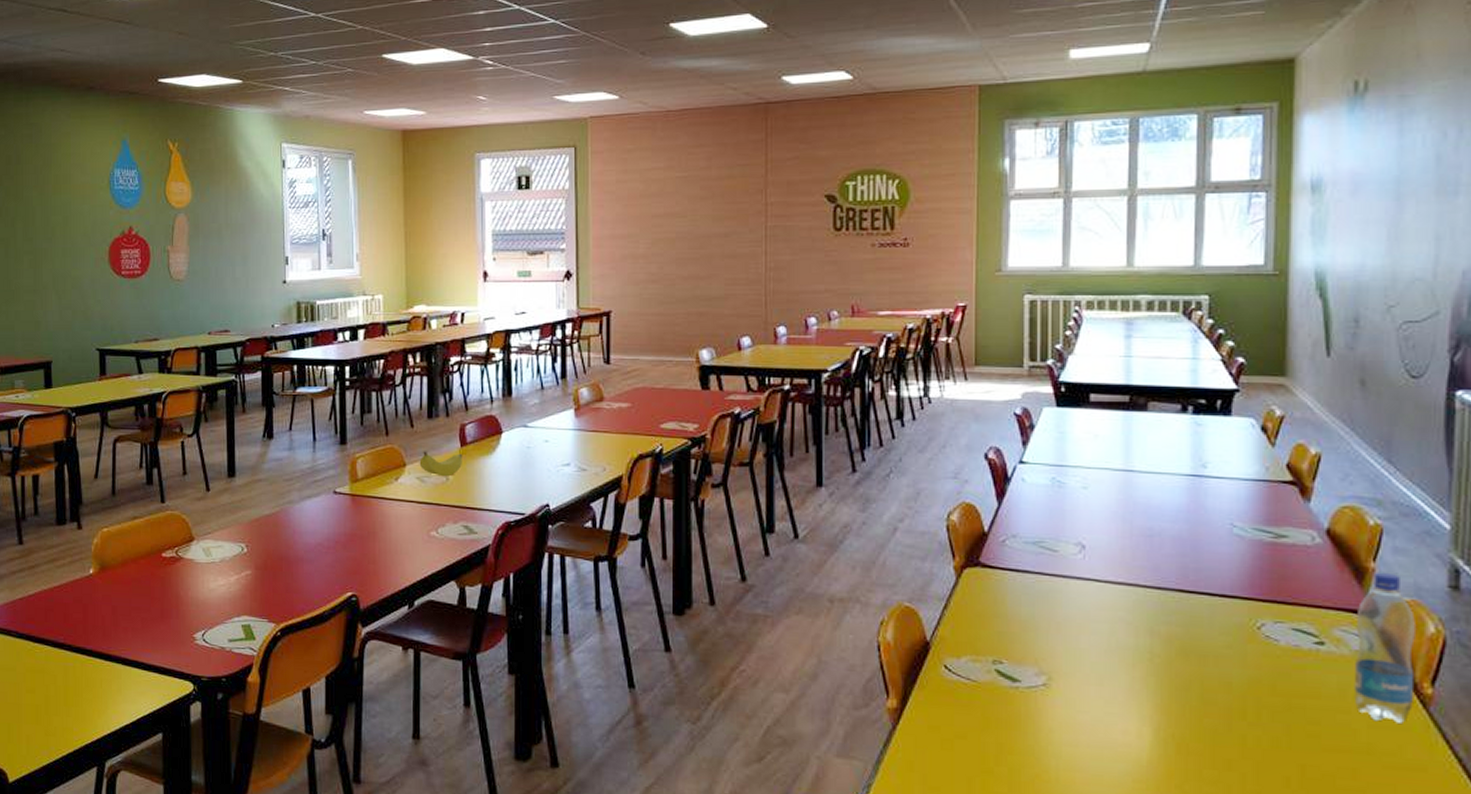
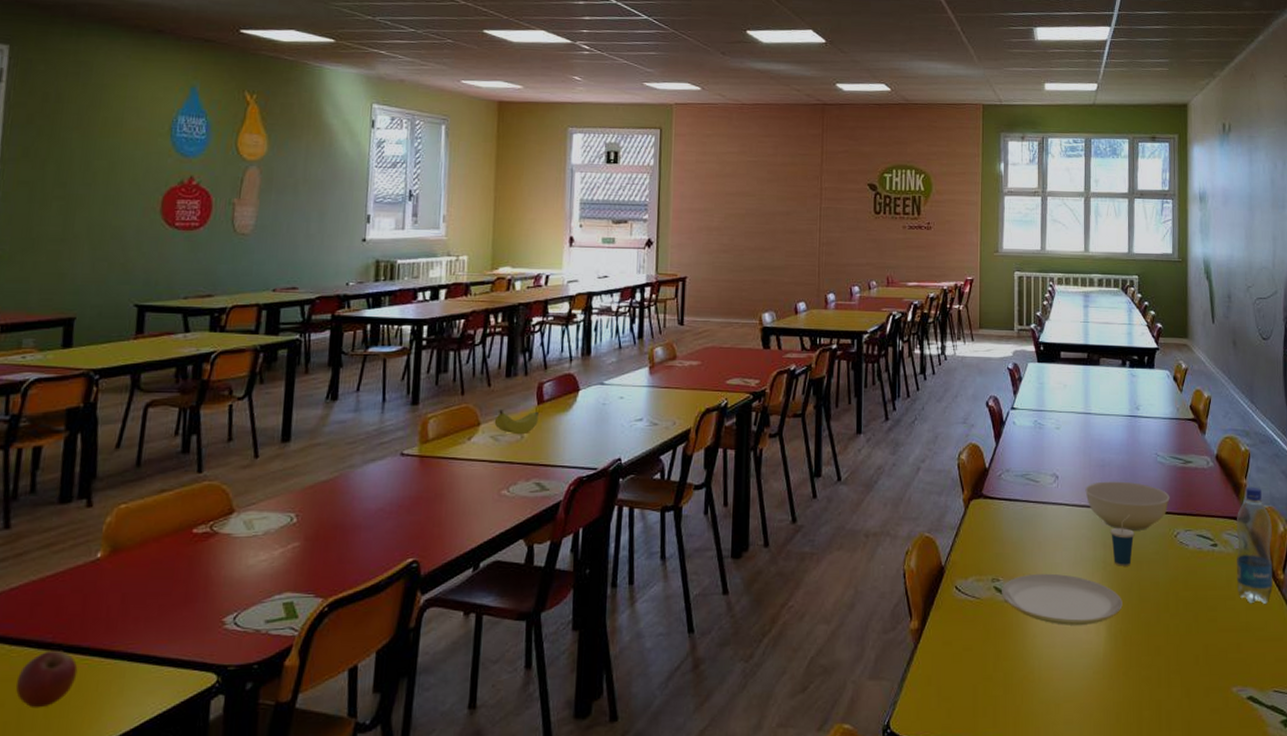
apple: none [41,649,85,697] -> present [15,650,78,709]
plate: none [1006,658,1177,725] -> present [1002,573,1123,625]
bowl: none [1124,555,1251,618] -> present [1085,481,1170,531]
cup: none [1161,596,1197,660] -> present [1111,514,1135,566]

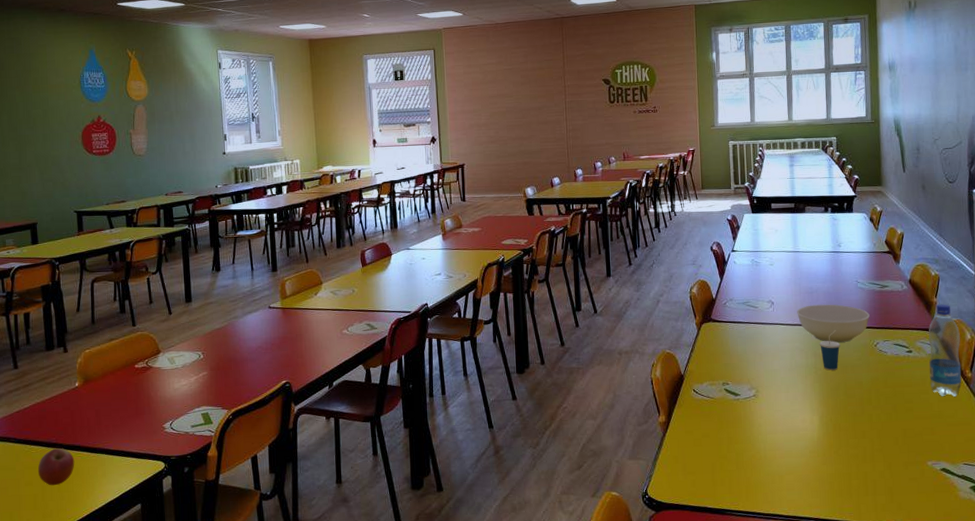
banana: present [494,410,538,435] -> none [332,272,364,290]
plate: present [1002,573,1123,625] -> none [731,377,832,417]

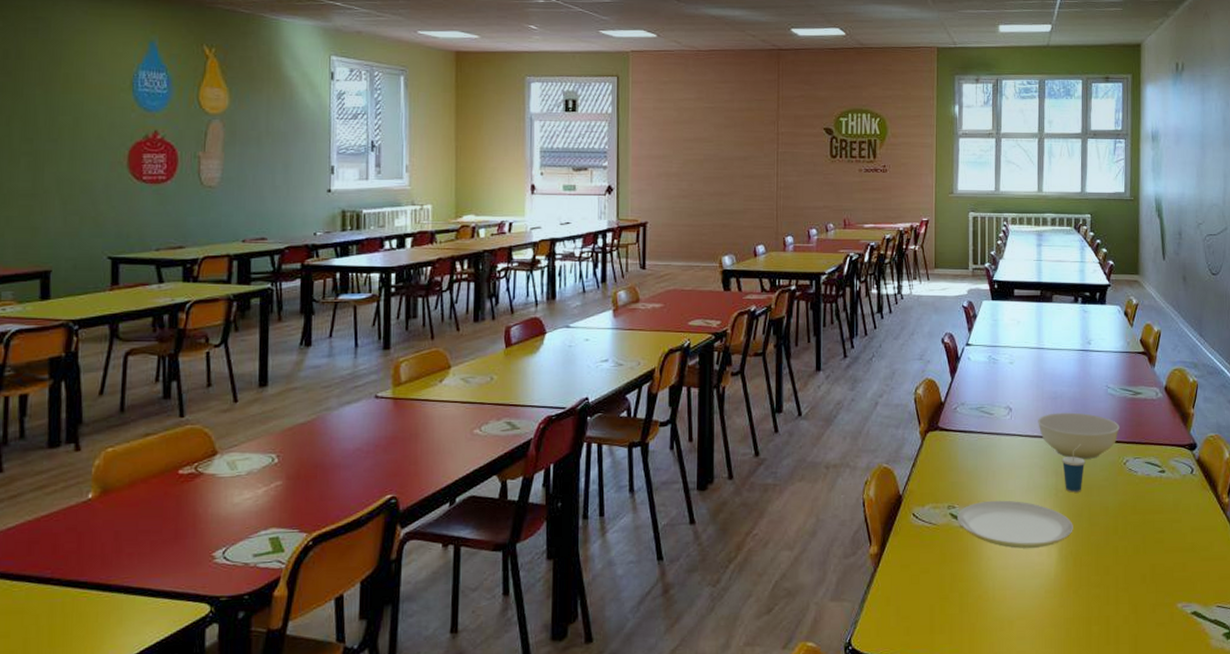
apple: present [37,448,75,486] -> none [19,584,77,639]
plate: none [731,377,832,417] -> present [957,500,1073,548]
bottle: present [928,304,961,397] -> none [1183,416,1218,526]

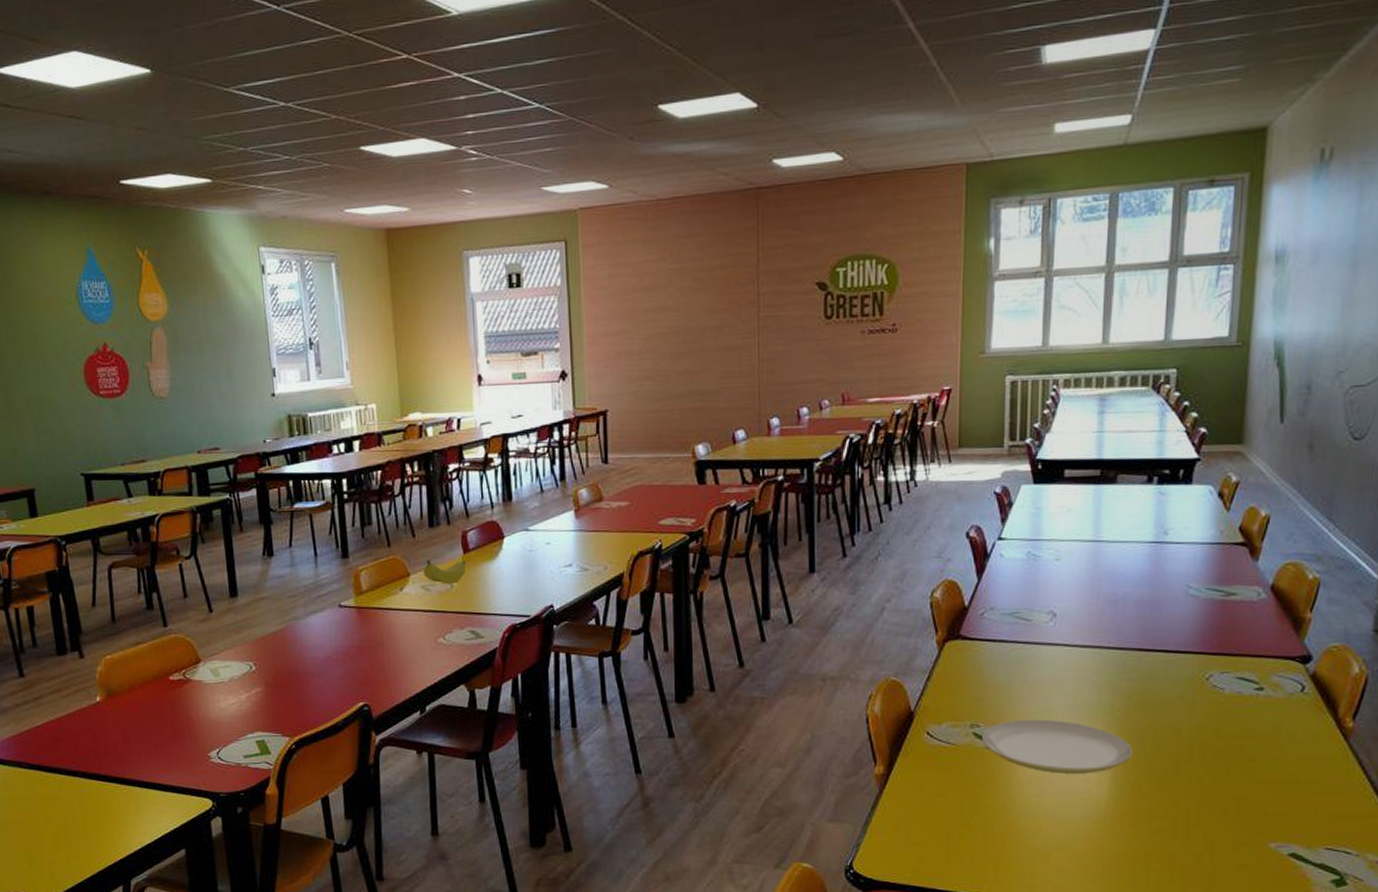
banana: none [464,353,507,377] -> present [423,560,466,584]
bowl: present [1038,412,1120,459] -> none [1090,618,1203,673]
cup: present [1062,443,1086,493] -> none [1121,654,1153,712]

